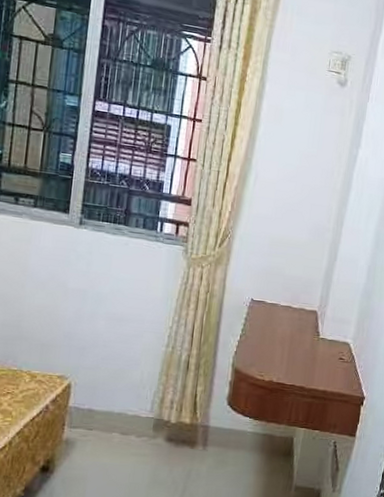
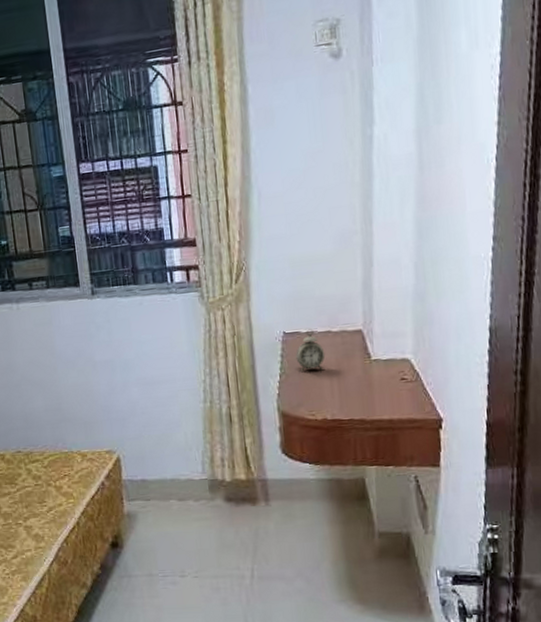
alarm clock: none [257,301,283,339] -> present [296,329,325,372]

